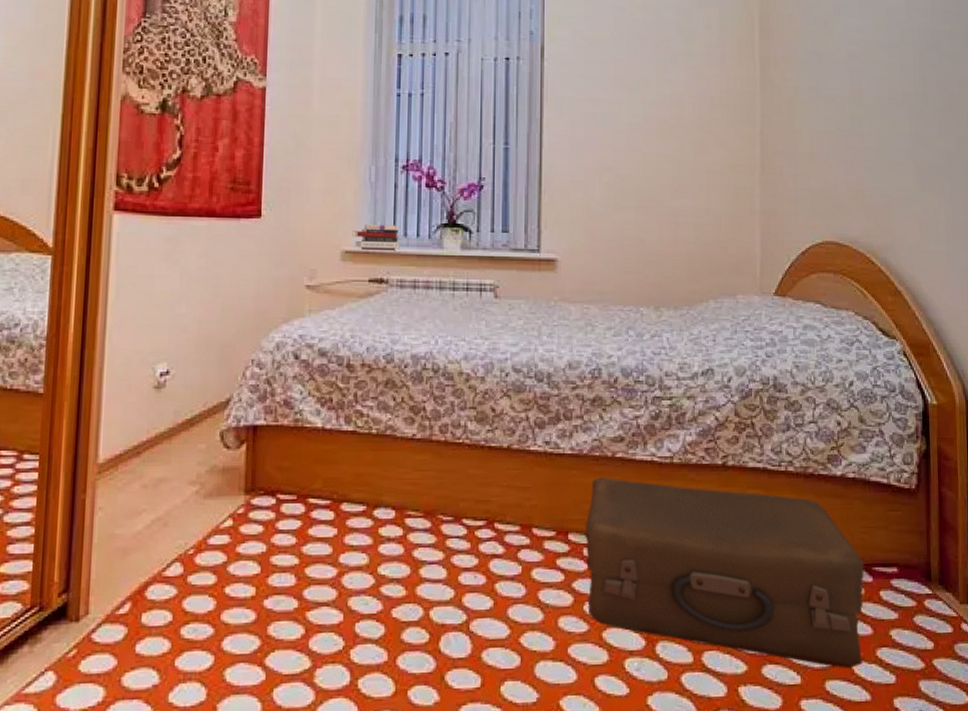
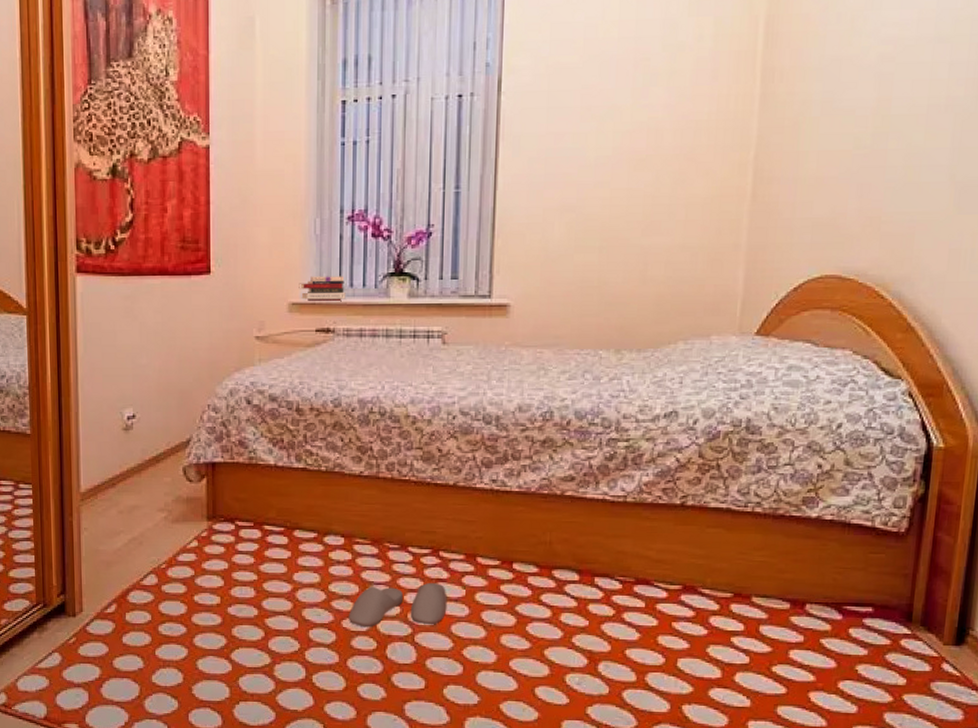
slippers: none [398,559,503,616] -> present [348,582,447,627]
suitcase: present [585,477,864,668] -> none [530,514,834,696]

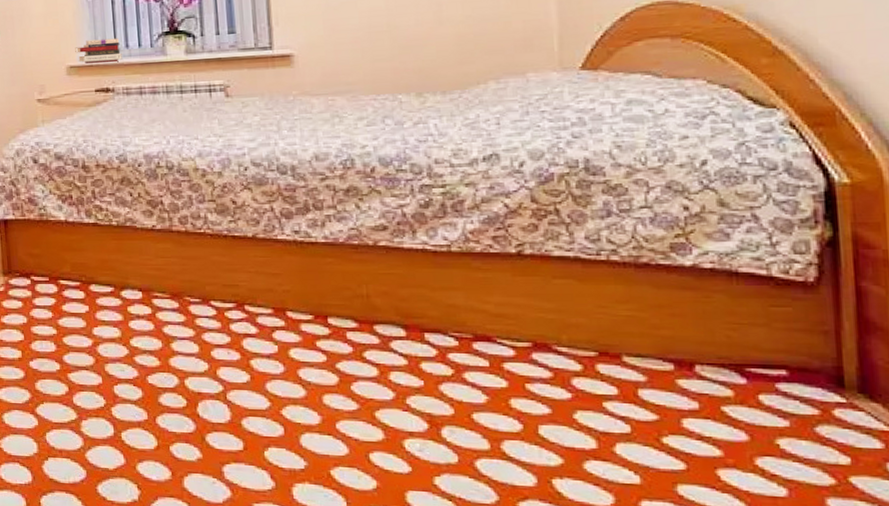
slippers: present [348,582,447,627] -> none [153,337,259,384]

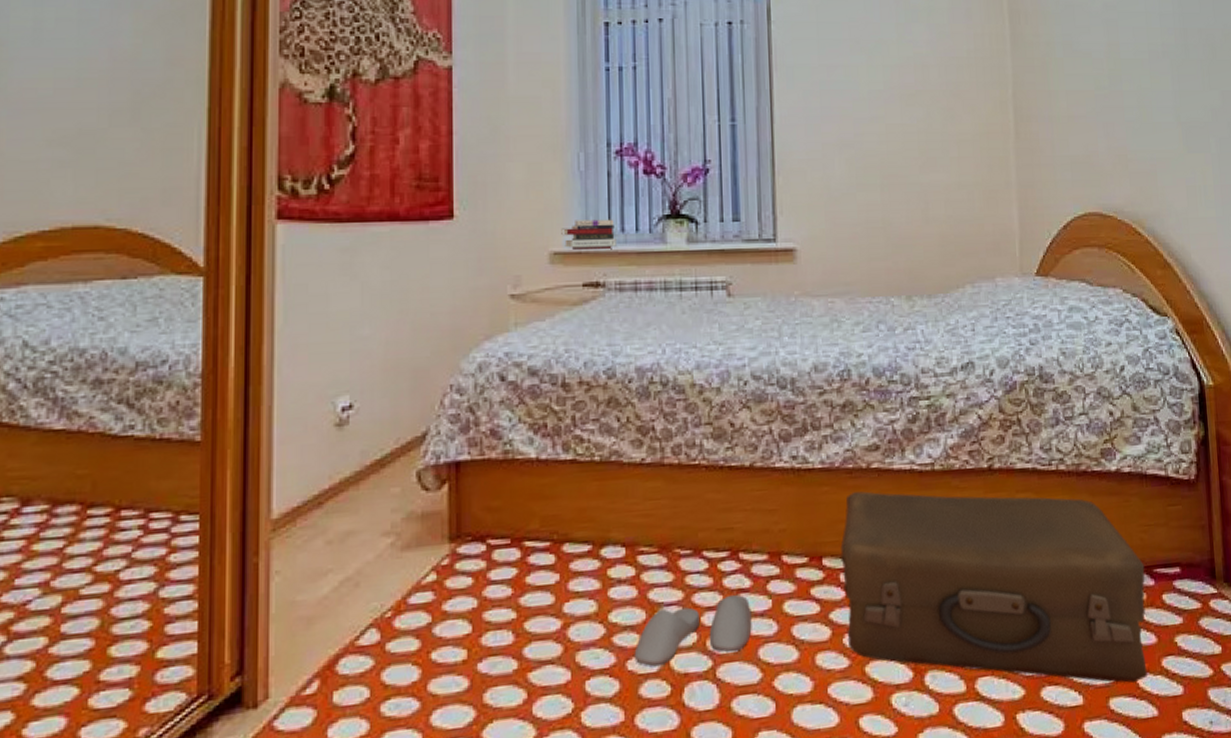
slippers: none [153,337,259,384] -> present [634,594,752,667]
suitcase: none [346,265,733,475] -> present [840,491,1147,683]

